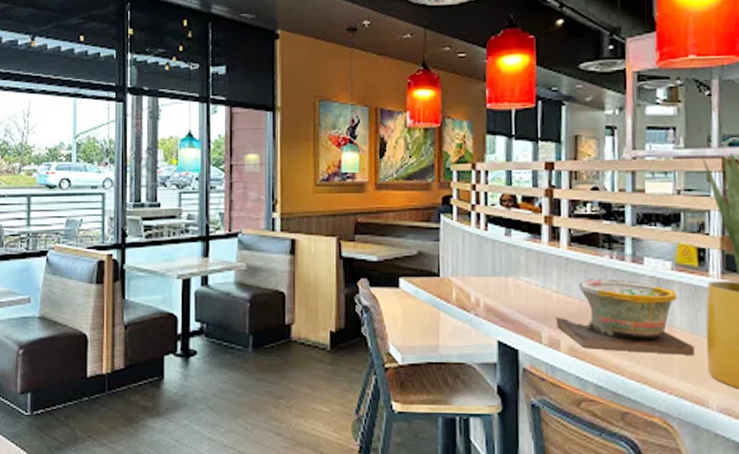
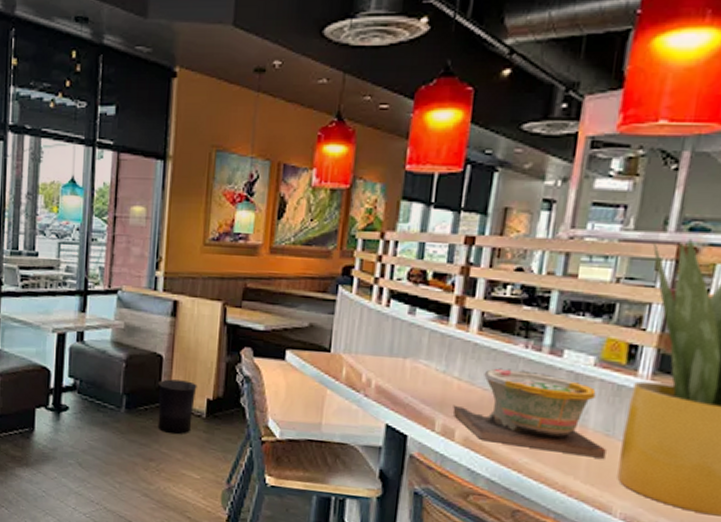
waste bin: none [283,315,320,368] -> present [157,379,197,434]

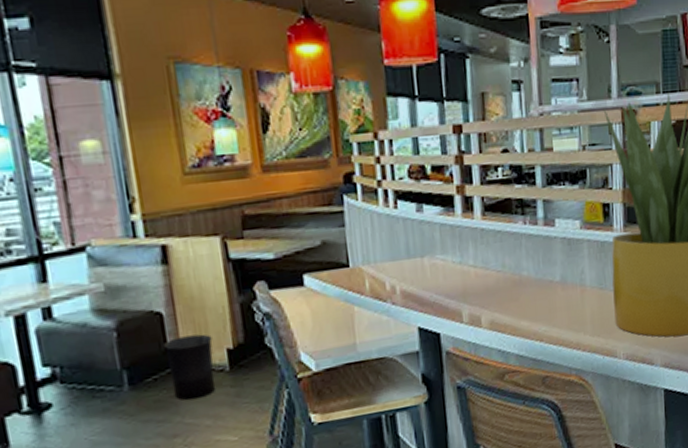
food container: present [452,368,606,459] -> none [474,244,604,321]

